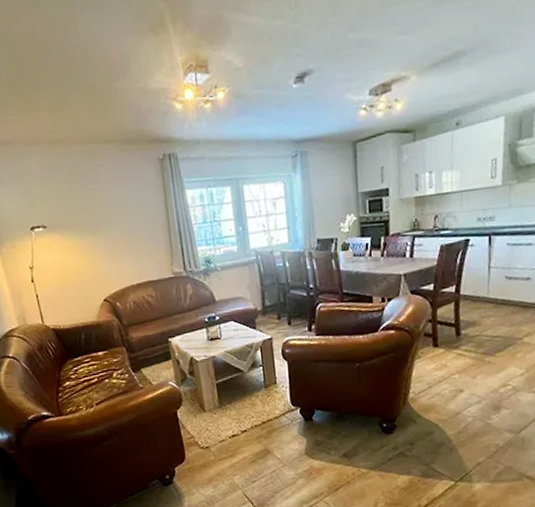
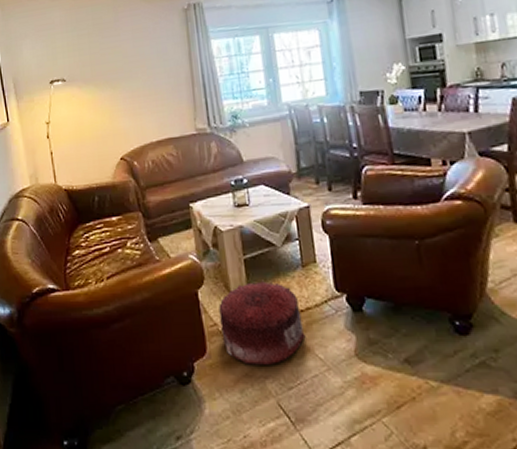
pouf: none [195,400,267,467] -> present [218,281,306,365]

